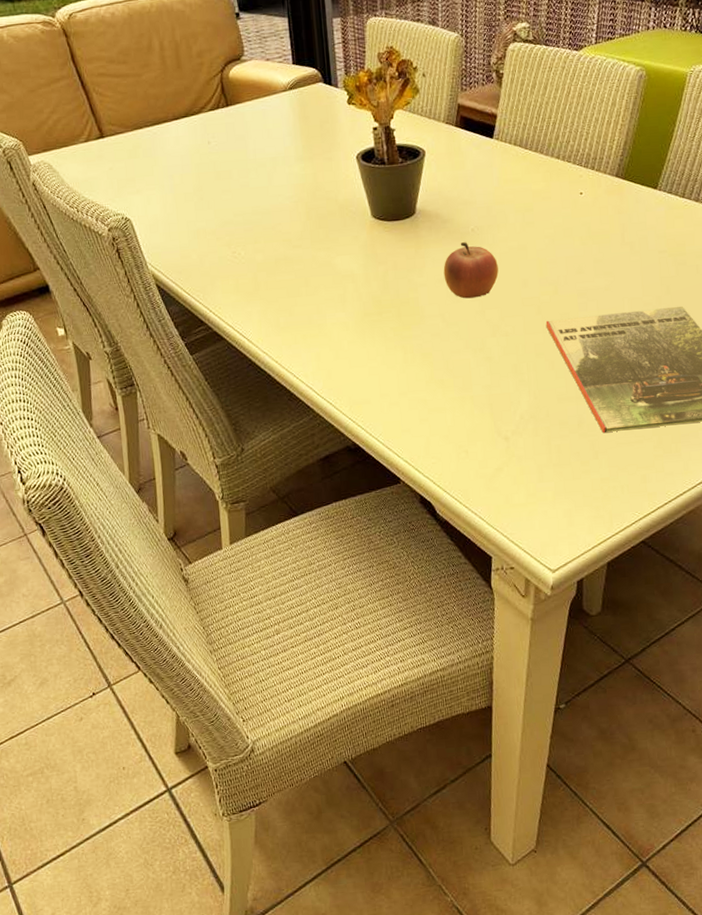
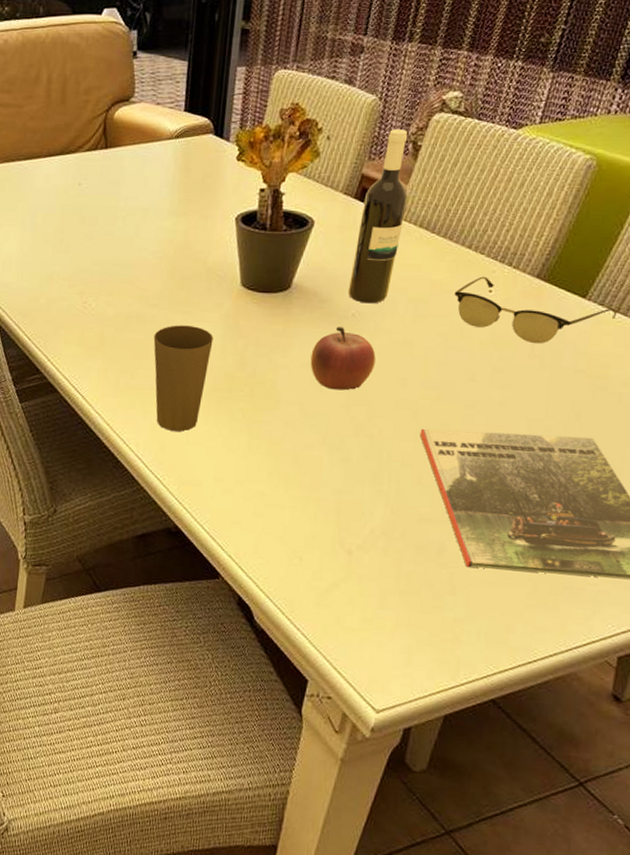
cup: none [303,260,357,358] -> present [153,325,214,431]
wine bottle: none [464,61,500,219] -> present [348,129,408,304]
sunglasses: none [552,181,683,234] -> present [454,276,618,344]

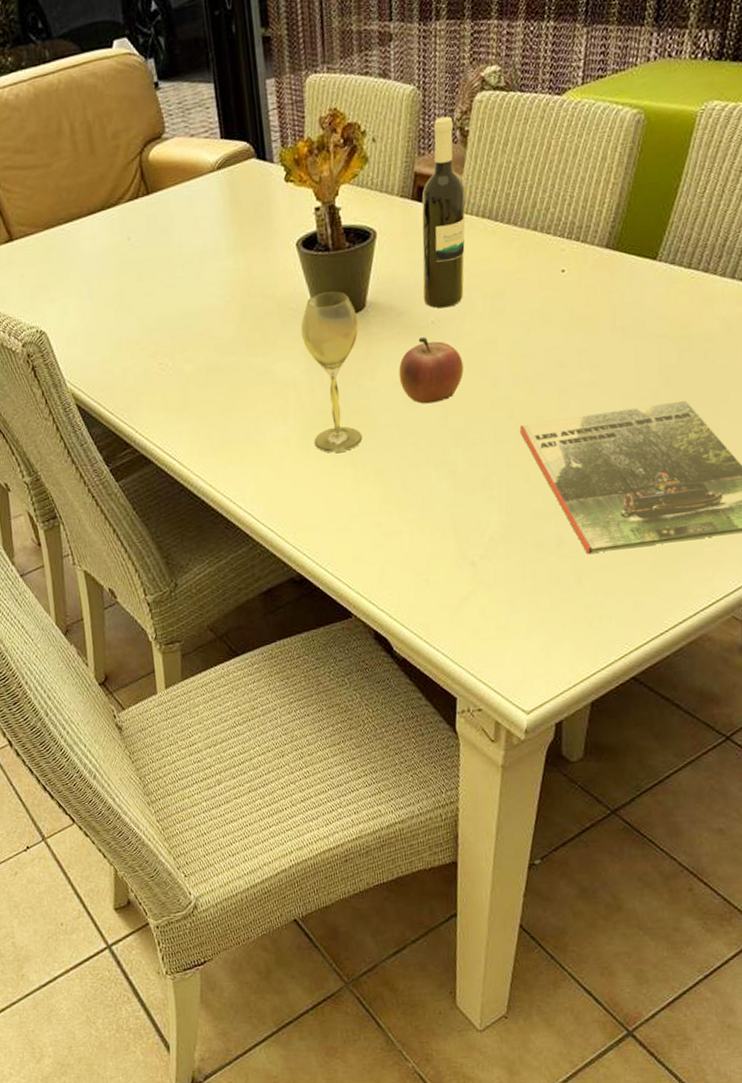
cup: present [153,325,214,431] -> none [238,366,300,479]
wineglass: none [216,267,282,419] -> present [300,291,362,453]
sunglasses: present [454,276,618,344] -> none [528,256,689,317]

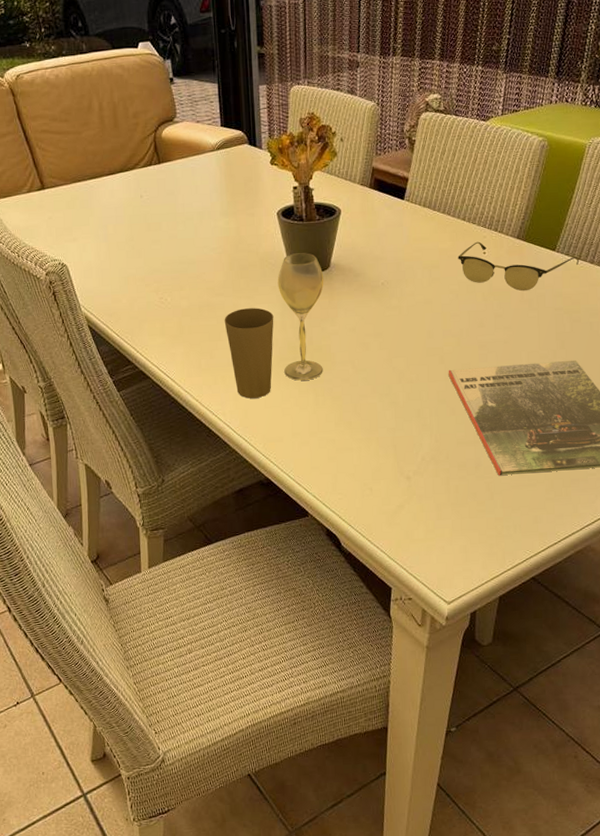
cup: none [238,366,300,479] -> present [224,308,274,398]
fruit: present [398,336,464,404] -> none [354,294,406,347]
wine bottle: present [421,116,466,309] -> none [375,128,411,274]
sunglasses: none [528,256,689,317] -> present [458,241,580,292]

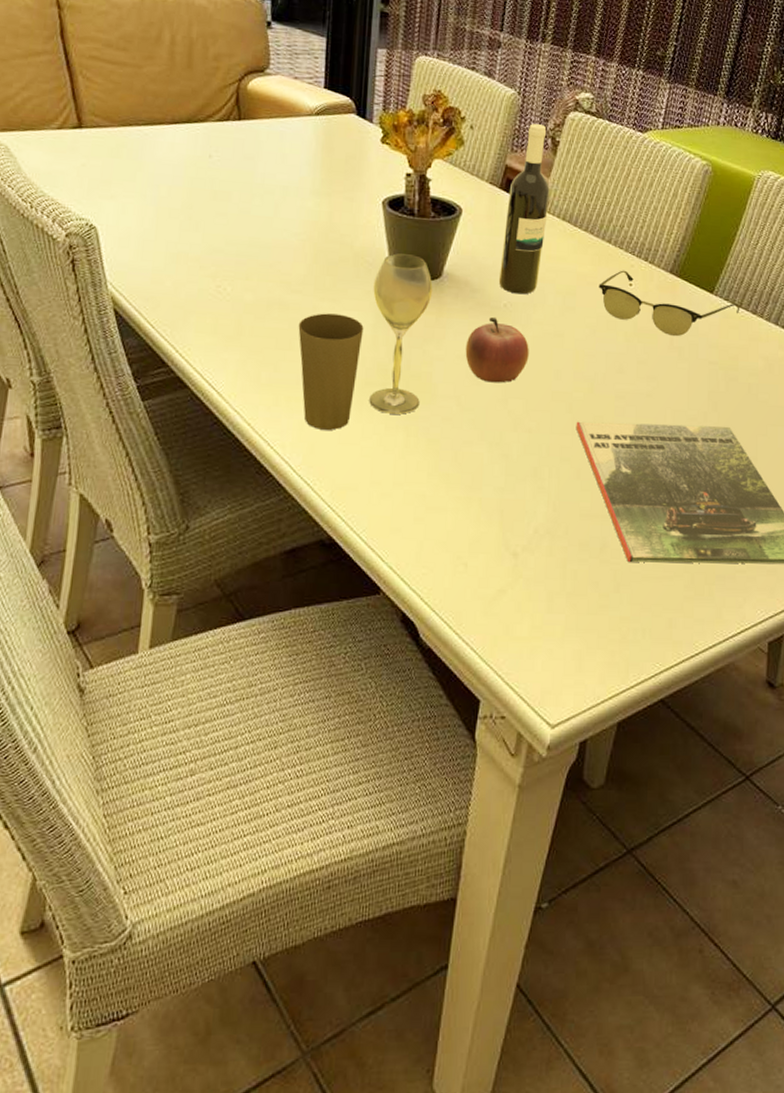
fruit: none [354,294,406,347] -> present [465,316,529,383]
wine bottle: none [375,128,411,274] -> present [498,124,550,295]

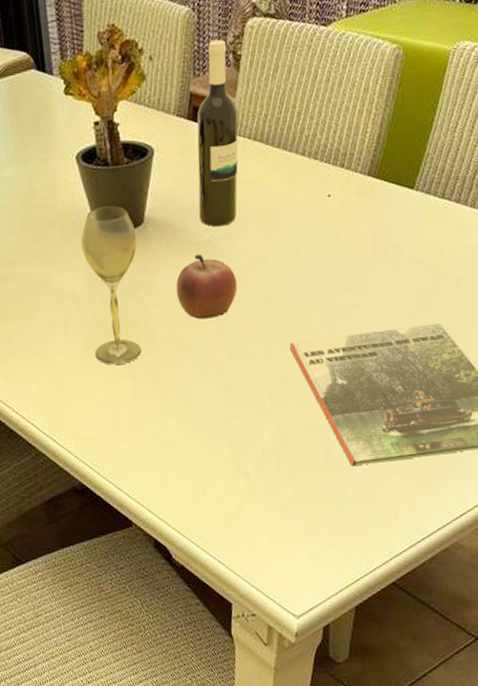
cup: present [298,313,364,430] -> none [19,277,81,390]
sunglasses: present [598,270,740,337] -> none [297,181,443,242]

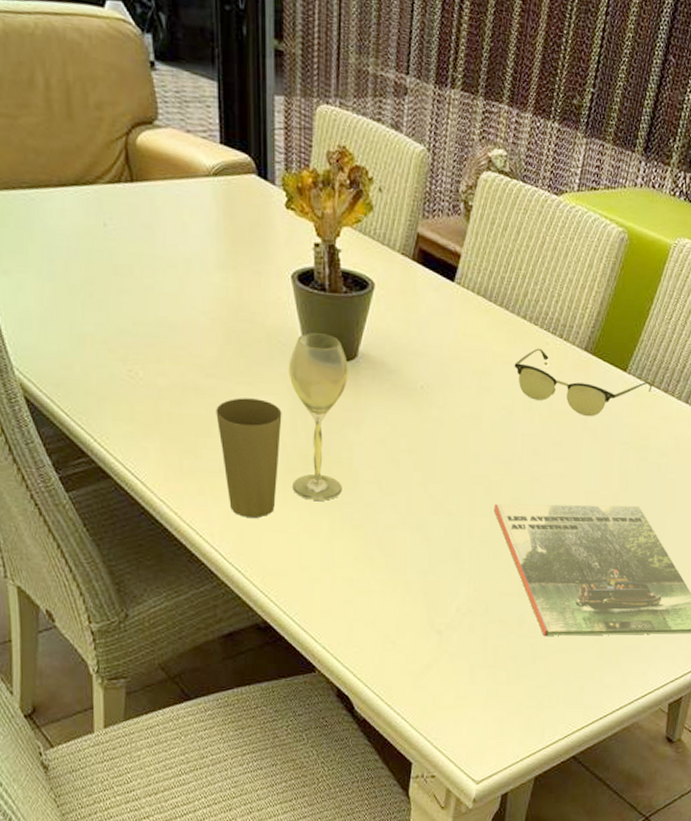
cup: none [19,277,81,390] -> present [216,398,282,518]
fruit: present [176,253,237,320] -> none [384,399,447,467]
wine bottle: present [197,40,238,227] -> none [414,185,464,375]
sunglasses: none [297,181,443,242] -> present [514,348,653,417]

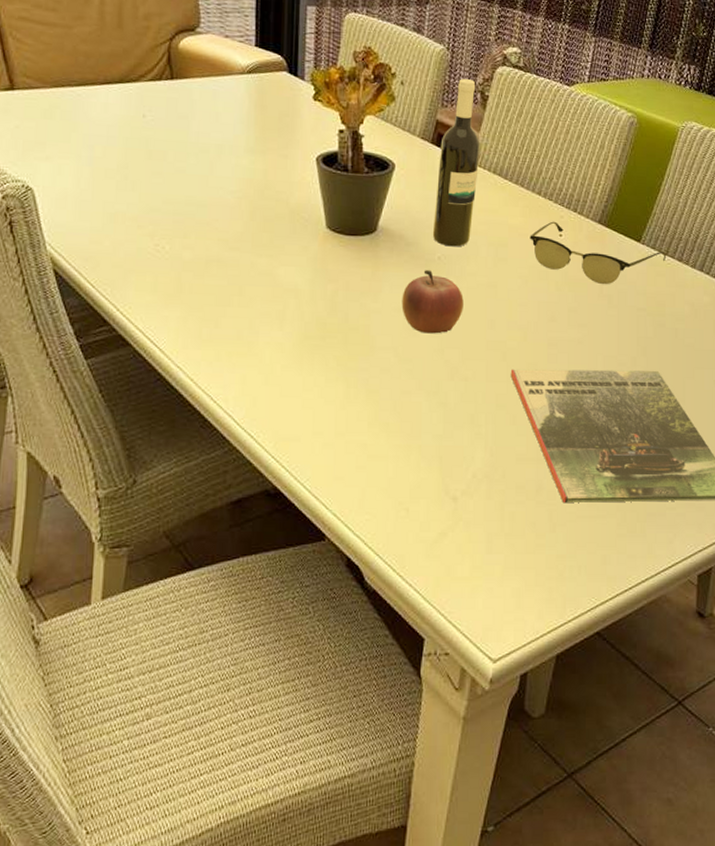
cup: present [216,398,282,518] -> none [237,269,302,383]
wineglass: present [288,332,349,501] -> none [309,209,368,366]
fruit: none [384,399,447,467] -> present [401,269,464,334]
wine bottle: none [414,185,464,375] -> present [432,79,480,247]

